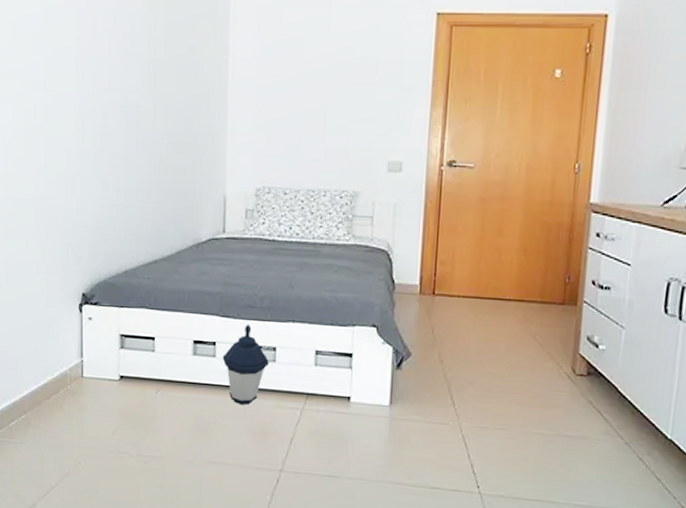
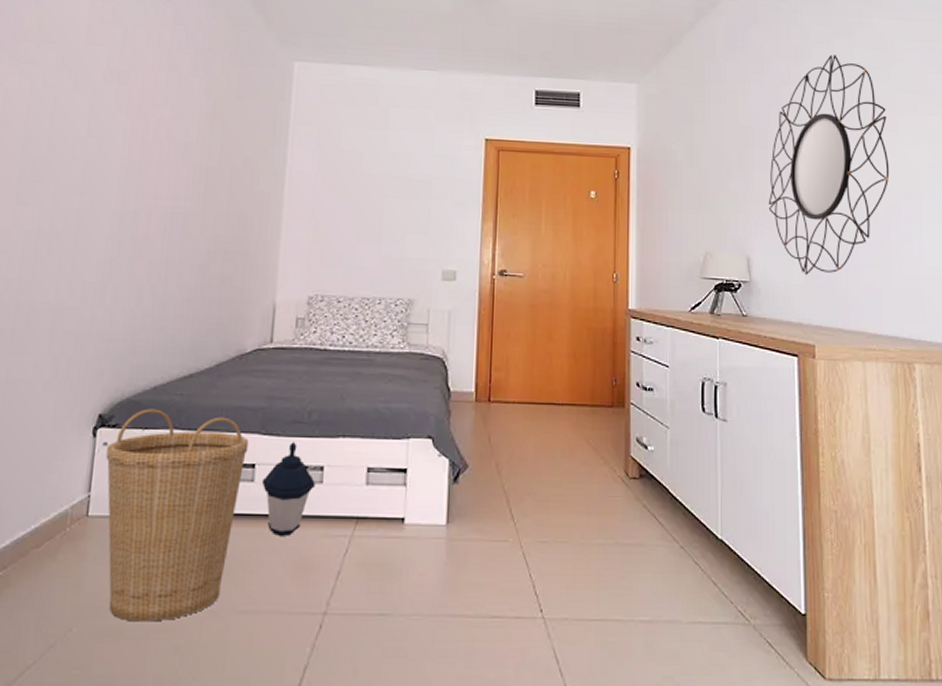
basket: none [92,290,209,464] -> present [106,408,249,622]

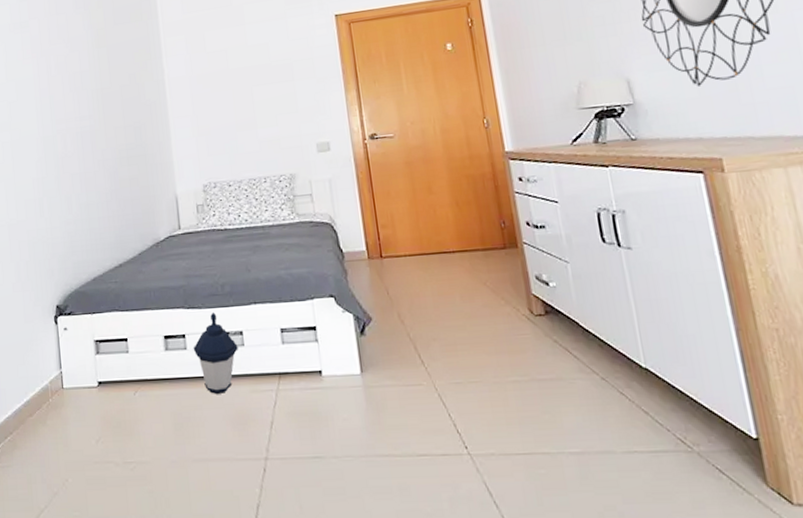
basket: present [106,408,249,622] -> none [67,296,177,472]

